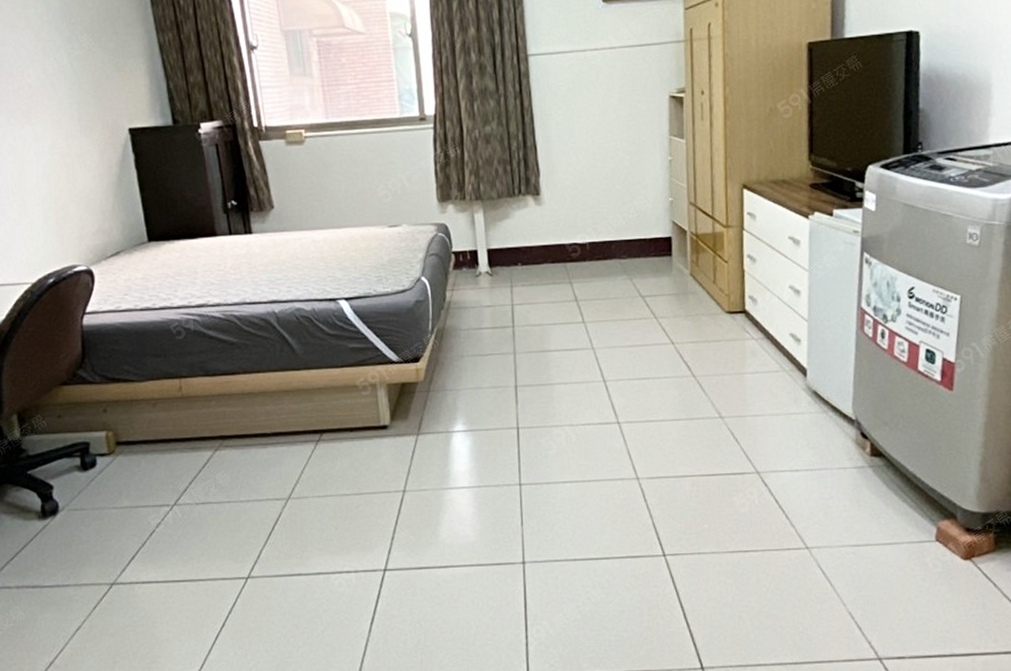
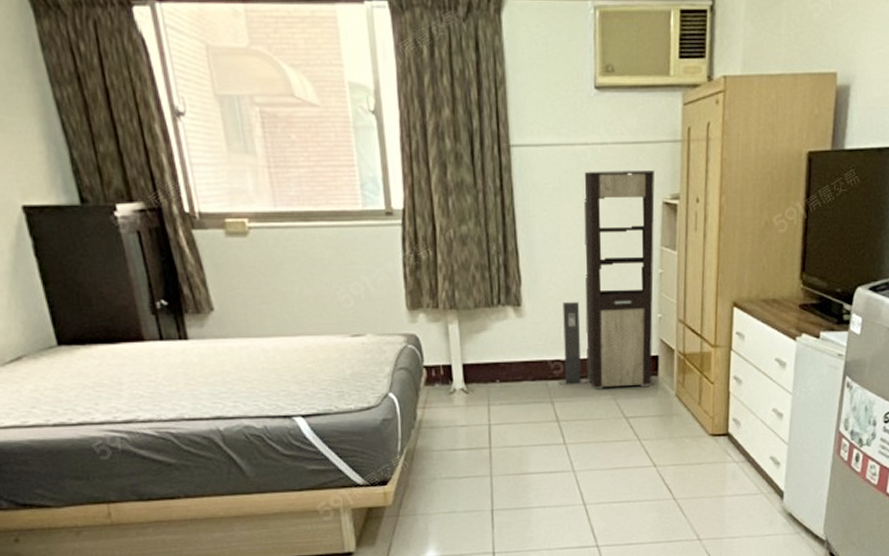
speaker: none [575,189,605,267] -> present [557,301,589,386]
cabinet: none [595,69,666,270] -> present [583,171,655,390]

